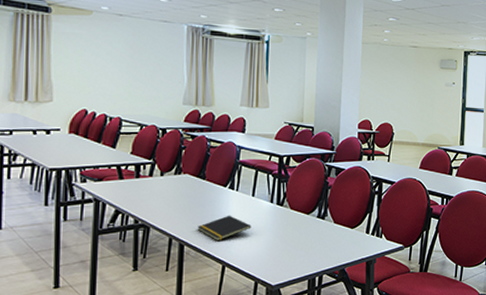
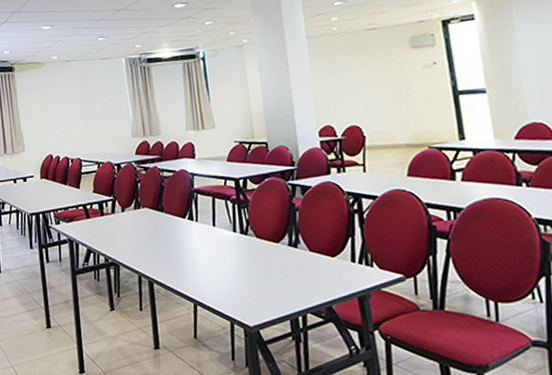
notepad: present [197,215,252,242] -> none [163,248,218,278]

